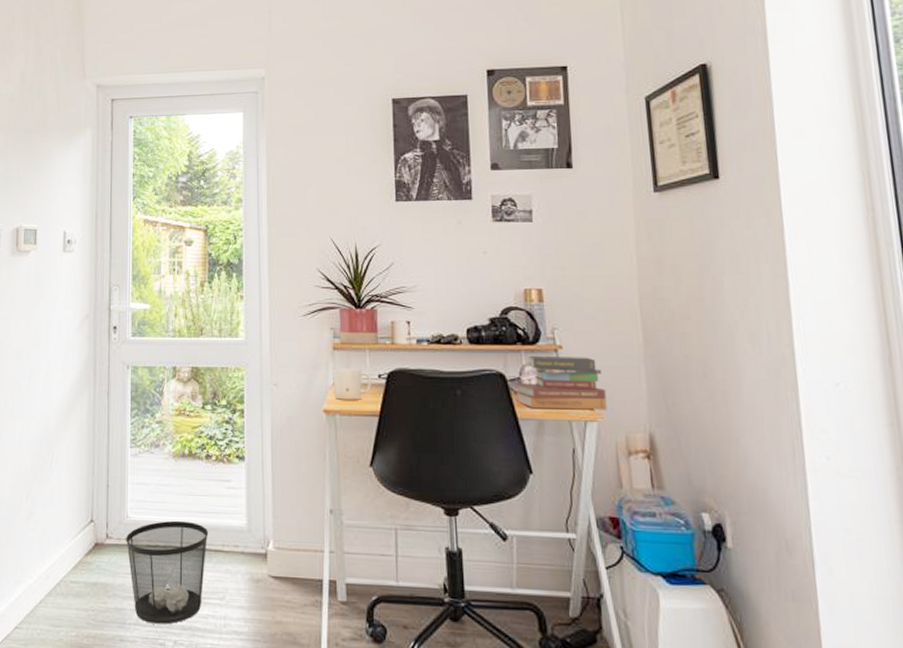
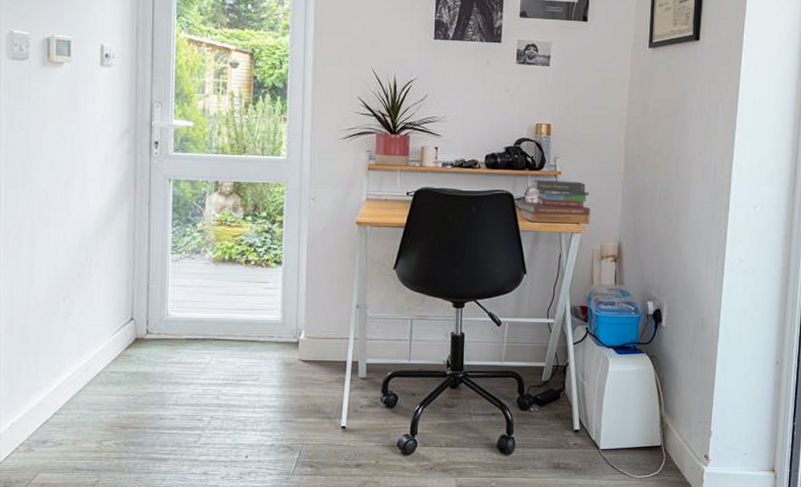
waste bin: present [126,520,209,625] -> none [166,317,246,403]
mug: present [332,368,372,400] -> none [366,186,400,214]

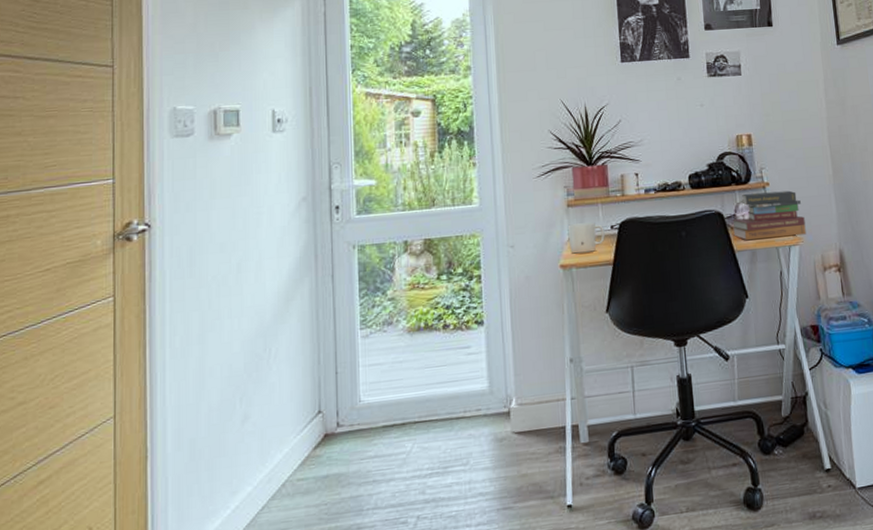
mug: none [366,186,400,214] -> present [567,222,605,254]

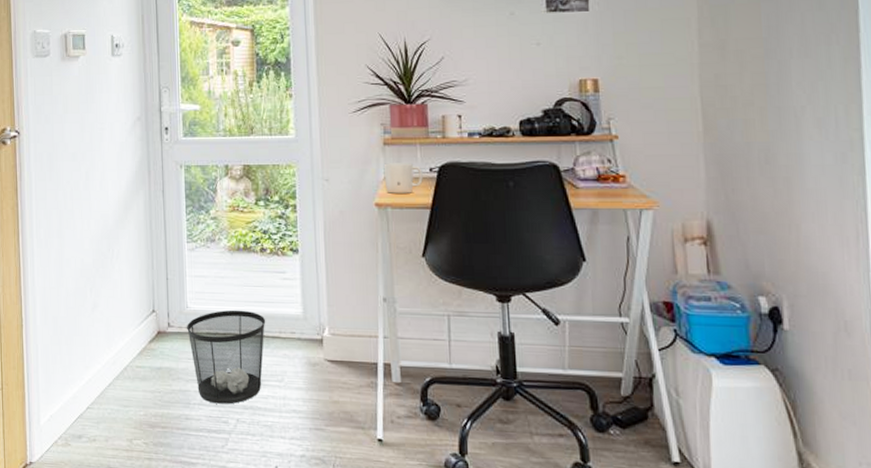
waste bin: none [360,394,450,504] -> present [187,309,266,404]
books: present [732,190,806,241] -> none [570,146,664,199]

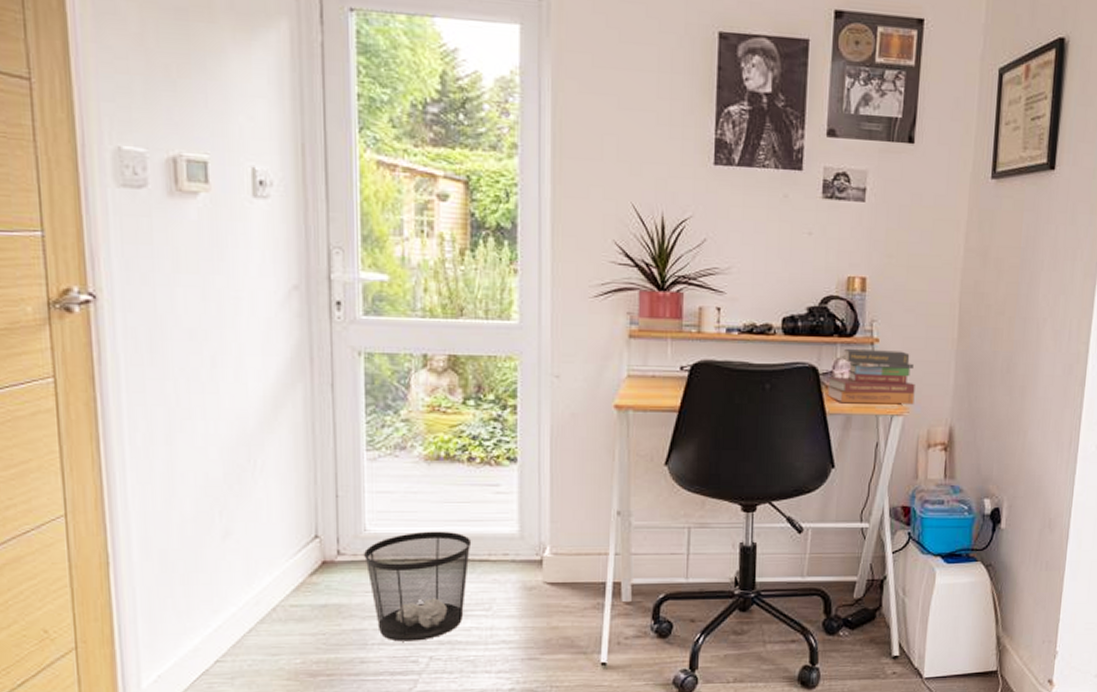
mug: present [383,163,423,193] -> none [627,359,672,394]
books: none [570,146,664,199] -> present [827,348,915,405]

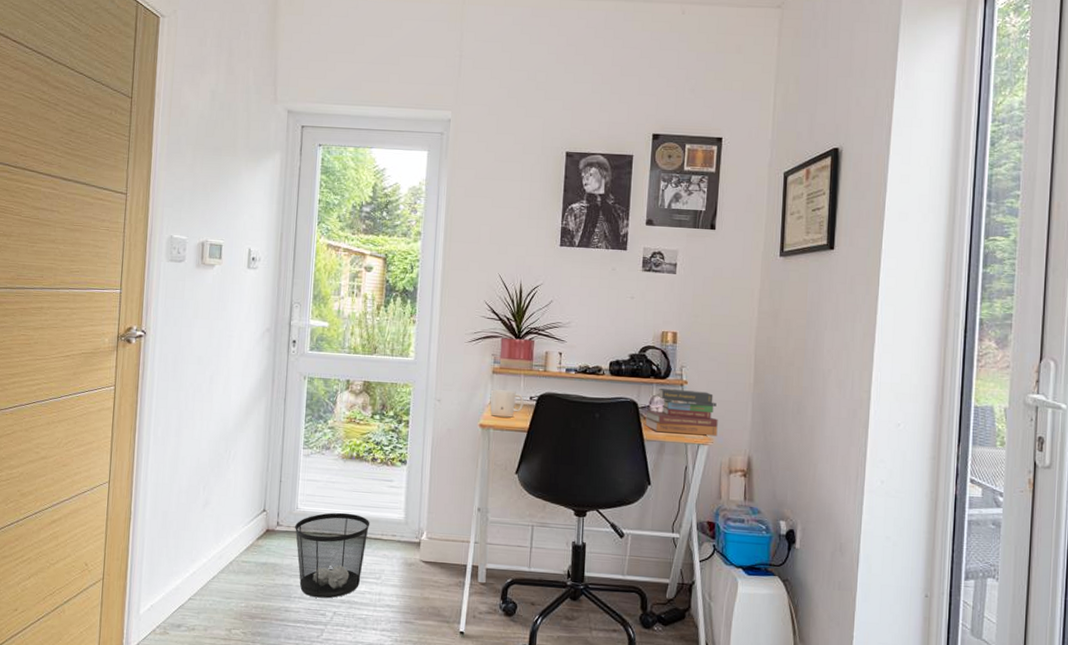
mug: none [627,359,672,394] -> present [490,389,524,418]

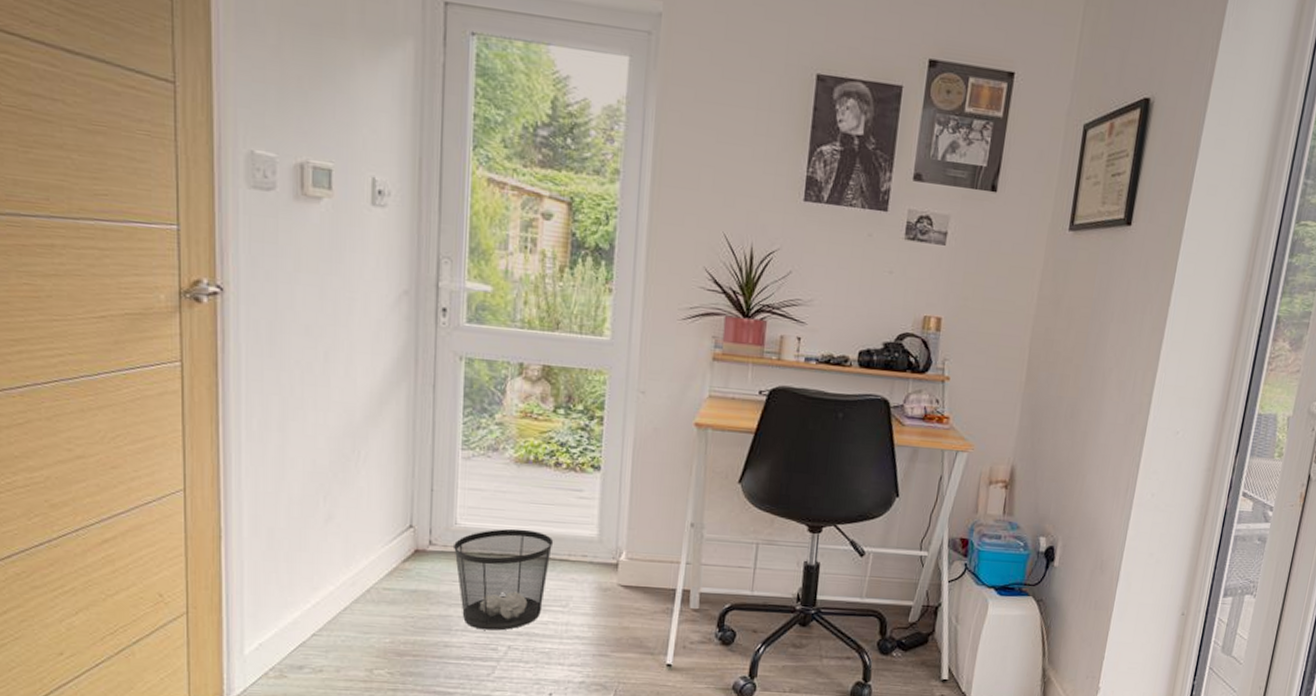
mug: present [490,389,524,418] -> none [709,380,752,416]
books: present [645,388,718,436] -> none [896,384,982,442]

